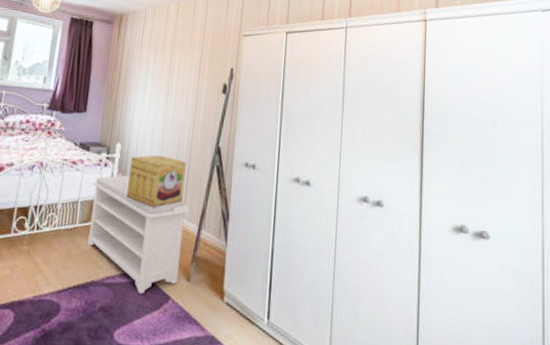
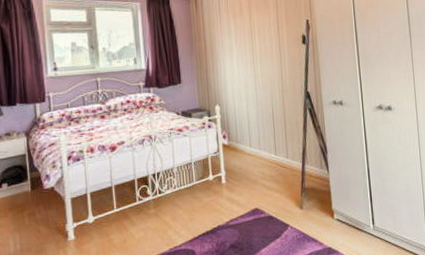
bench: present [88,175,189,295] -> none [201,132,293,228]
decorative box: present [127,154,186,209] -> none [231,108,284,156]

